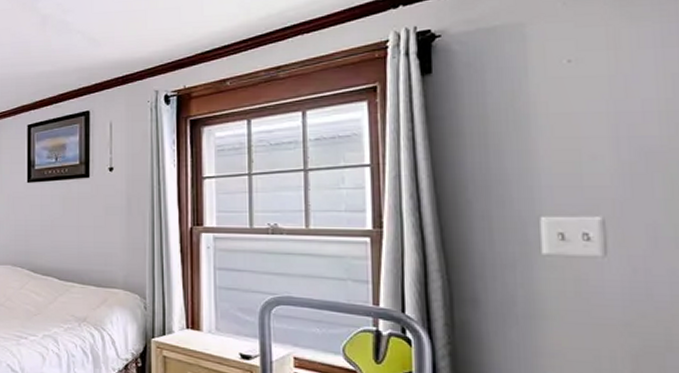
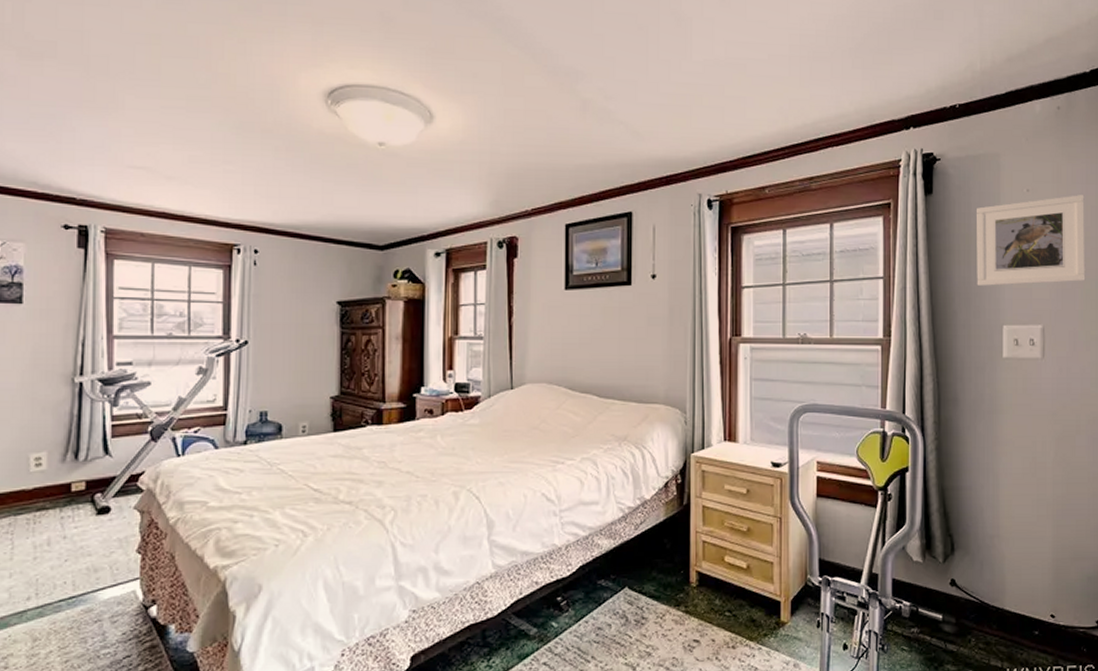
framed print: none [494,61,669,173] -> present [977,195,1086,287]

